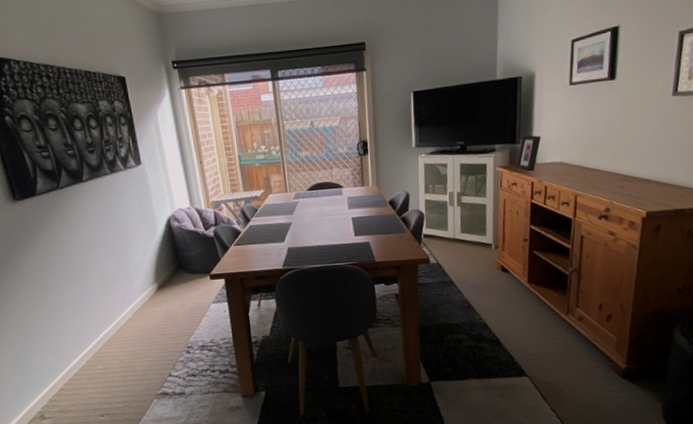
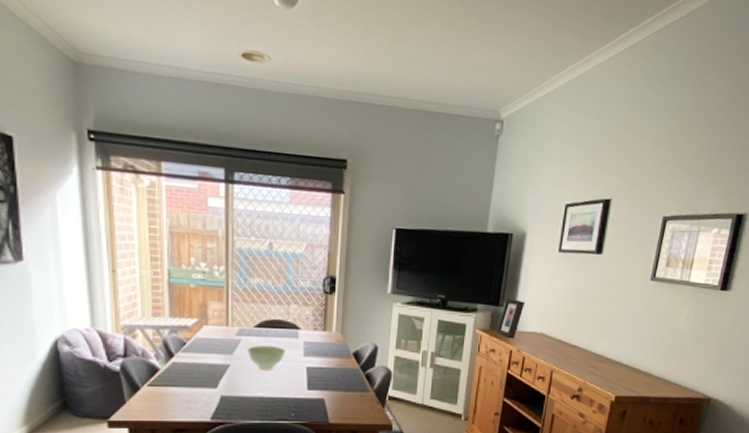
bowl: none [303,203,334,224] -> present [247,345,286,370]

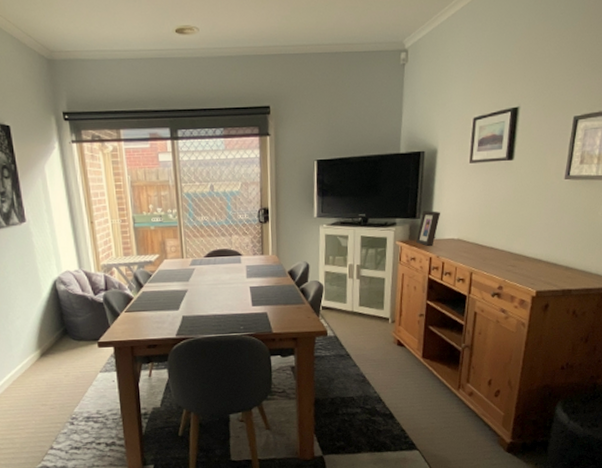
bowl: present [247,345,286,370] -> none [200,271,232,292]

